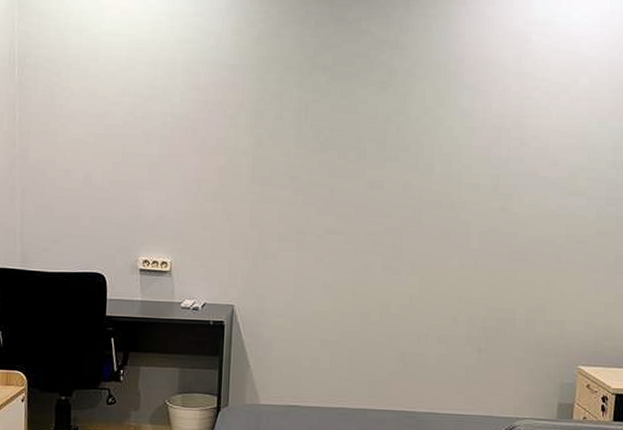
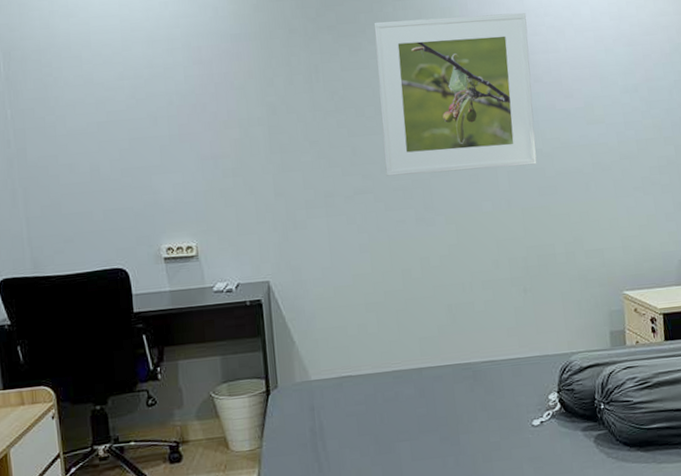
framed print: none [359,68,523,228] -> present [373,12,537,176]

